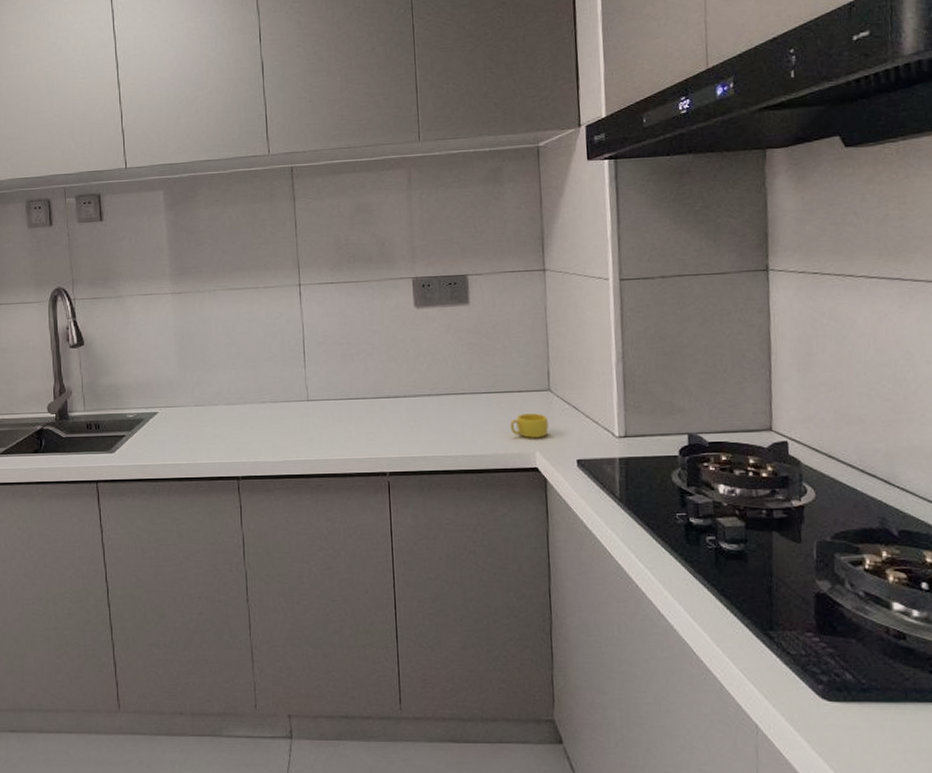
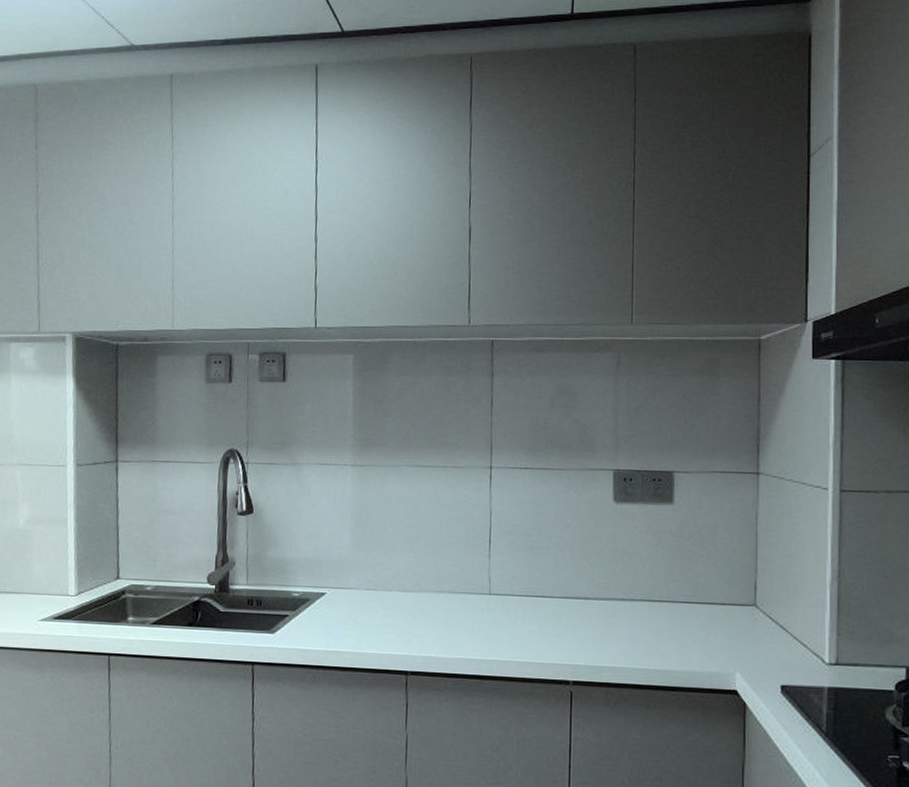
cup: present [510,413,549,438] -> none [709,629,752,657]

